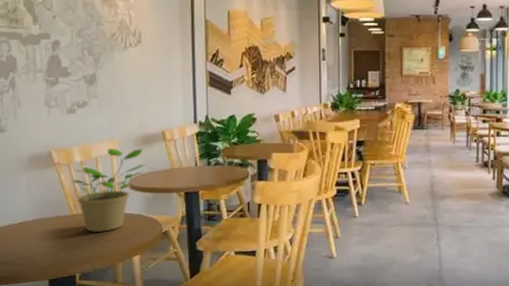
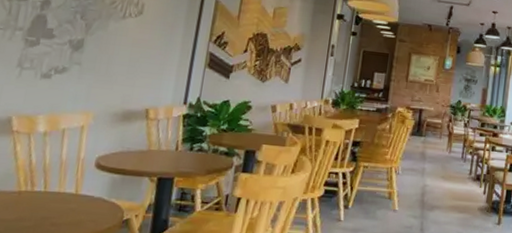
potted plant: present [72,149,146,233] -> none [29,121,120,215]

